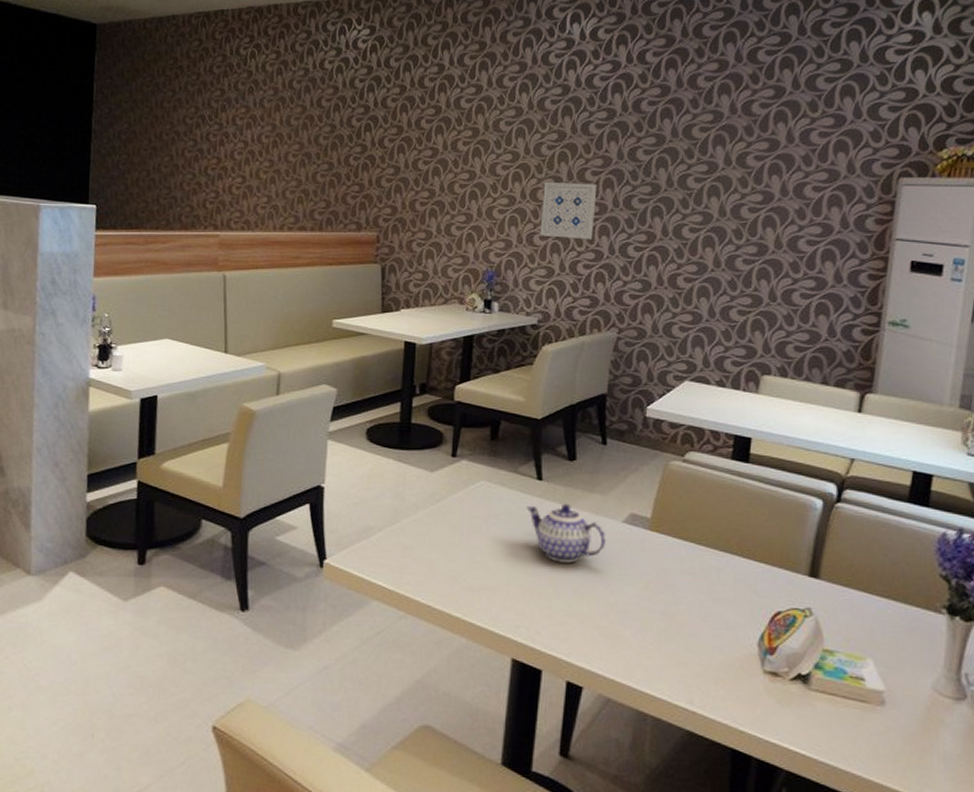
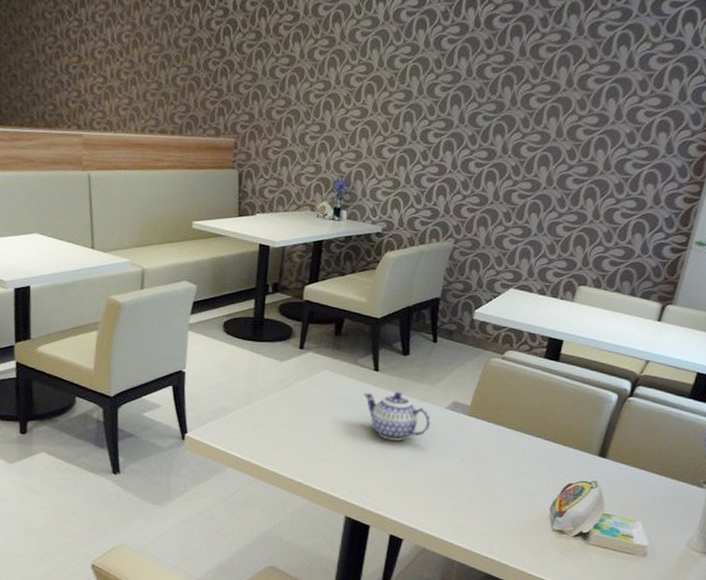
wall art: present [540,182,597,240] -> none [389,96,445,154]

